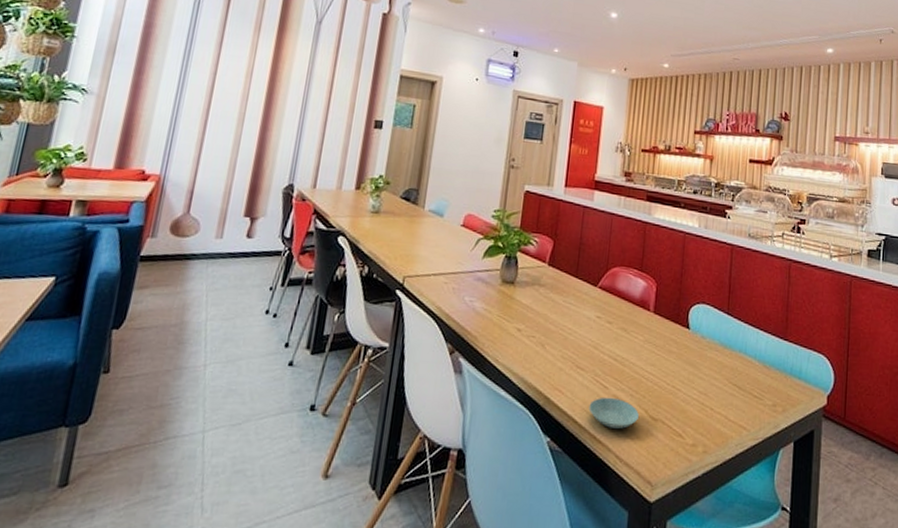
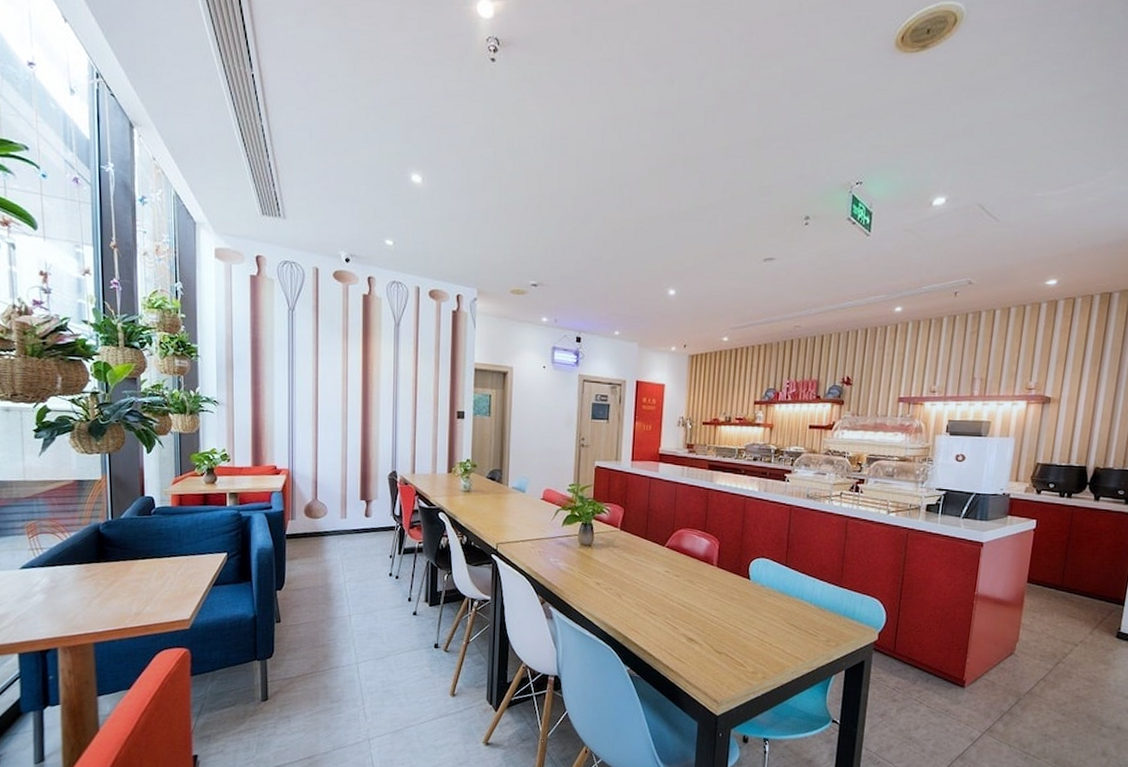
saucer: present [588,397,639,429] -> none [661,635,705,660]

